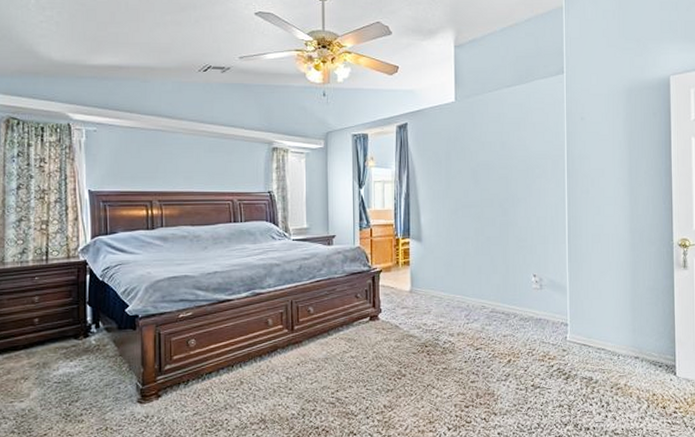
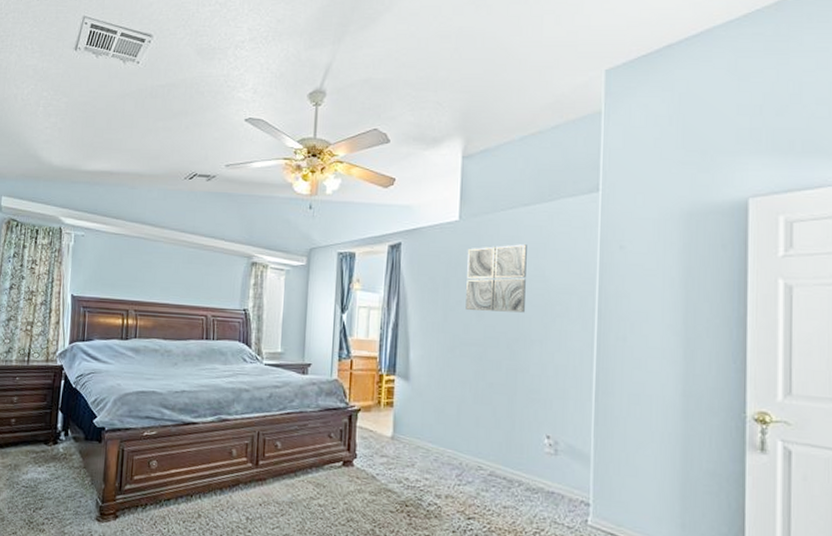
wall art: none [464,120,512,177] -> present [466,244,527,313]

